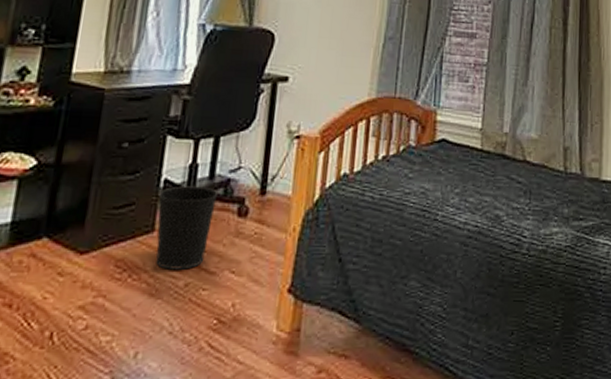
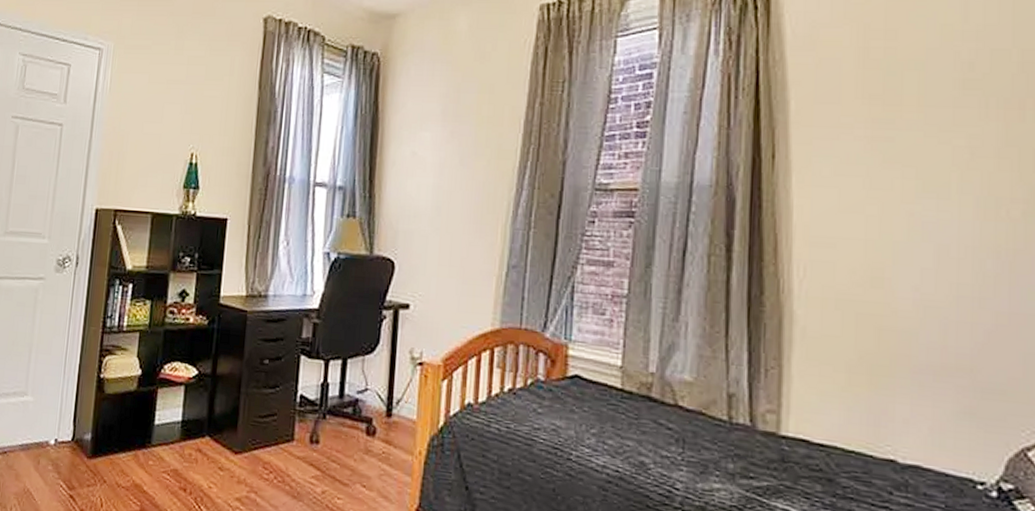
wastebasket: present [156,186,219,270] -> none [296,402,348,478]

